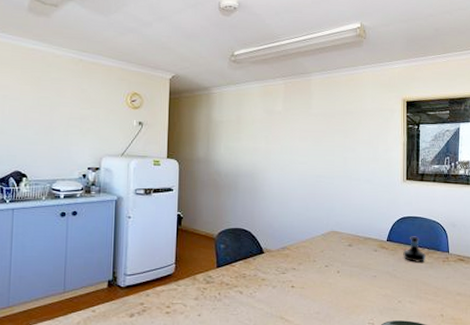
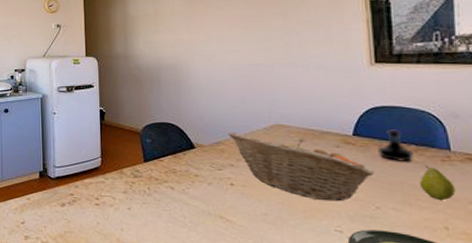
fruit basket: none [293,237,399,298] -> present [228,132,375,202]
fruit: none [427,265,450,294] -> present [419,165,456,201]

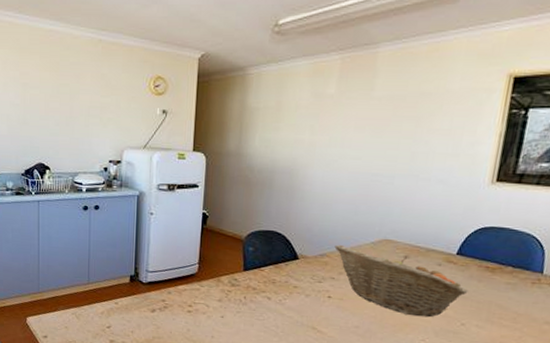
tequila bottle: present [378,129,414,162] -> none [476,250,509,283]
fruit: present [419,165,456,201] -> none [505,286,538,320]

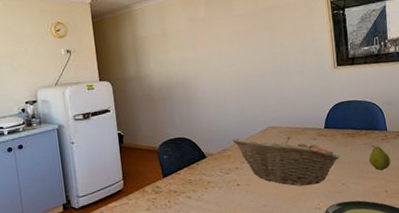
fruit: none [505,286,538,320] -> present [368,144,391,171]

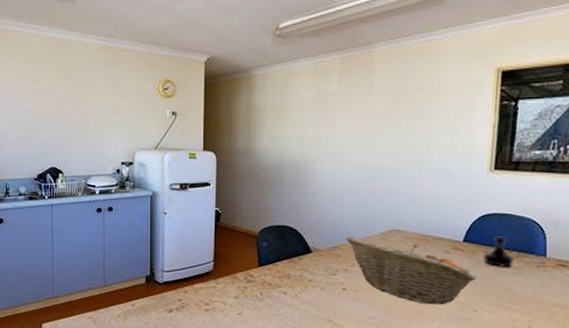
tequila bottle: none [341,119,365,145] -> present [483,236,514,267]
fruit: present [368,144,391,171] -> none [514,270,544,304]

